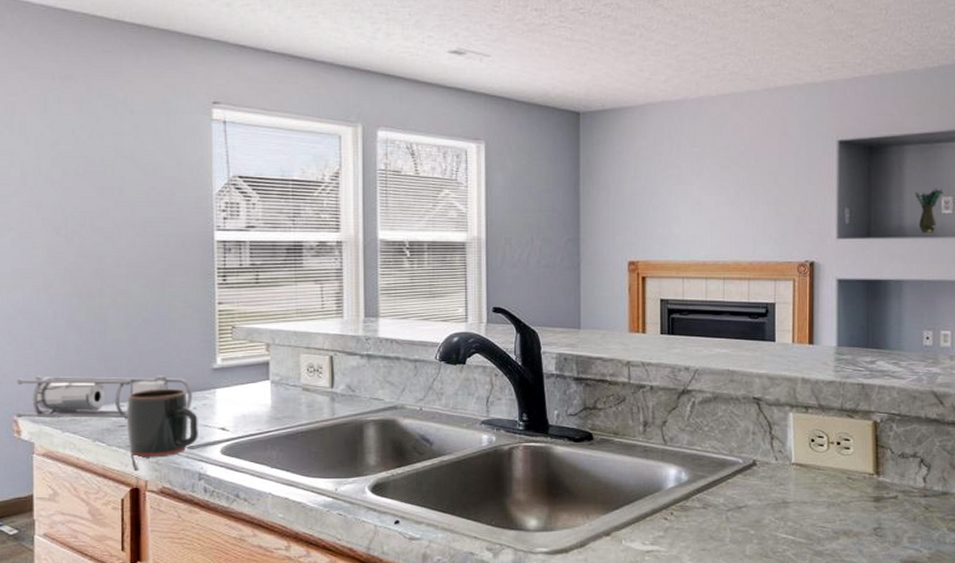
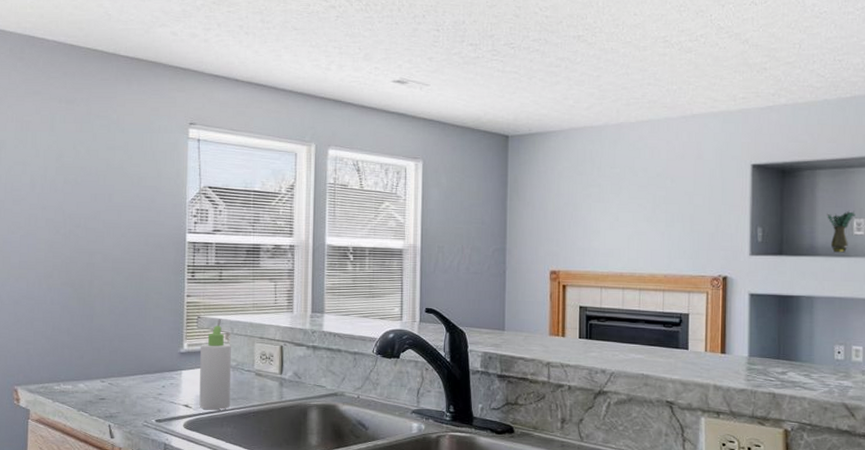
paper towel holder: present [15,376,193,419] -> none [16,352,162,393]
mug: present [127,388,198,457] -> none [106,368,166,427]
bottle: none [237,328,275,432] -> present [199,319,232,410]

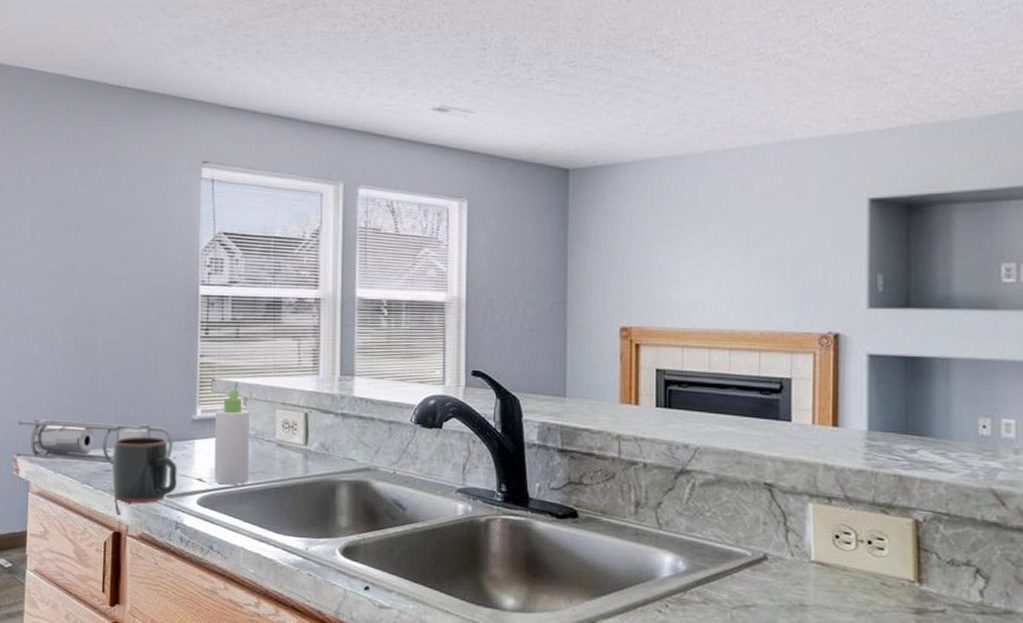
paper towel holder: none [16,352,162,393] -> present [15,418,173,464]
mug: none [106,368,166,427] -> present [112,436,177,503]
vase: present [827,210,856,253] -> none [966,253,1004,305]

